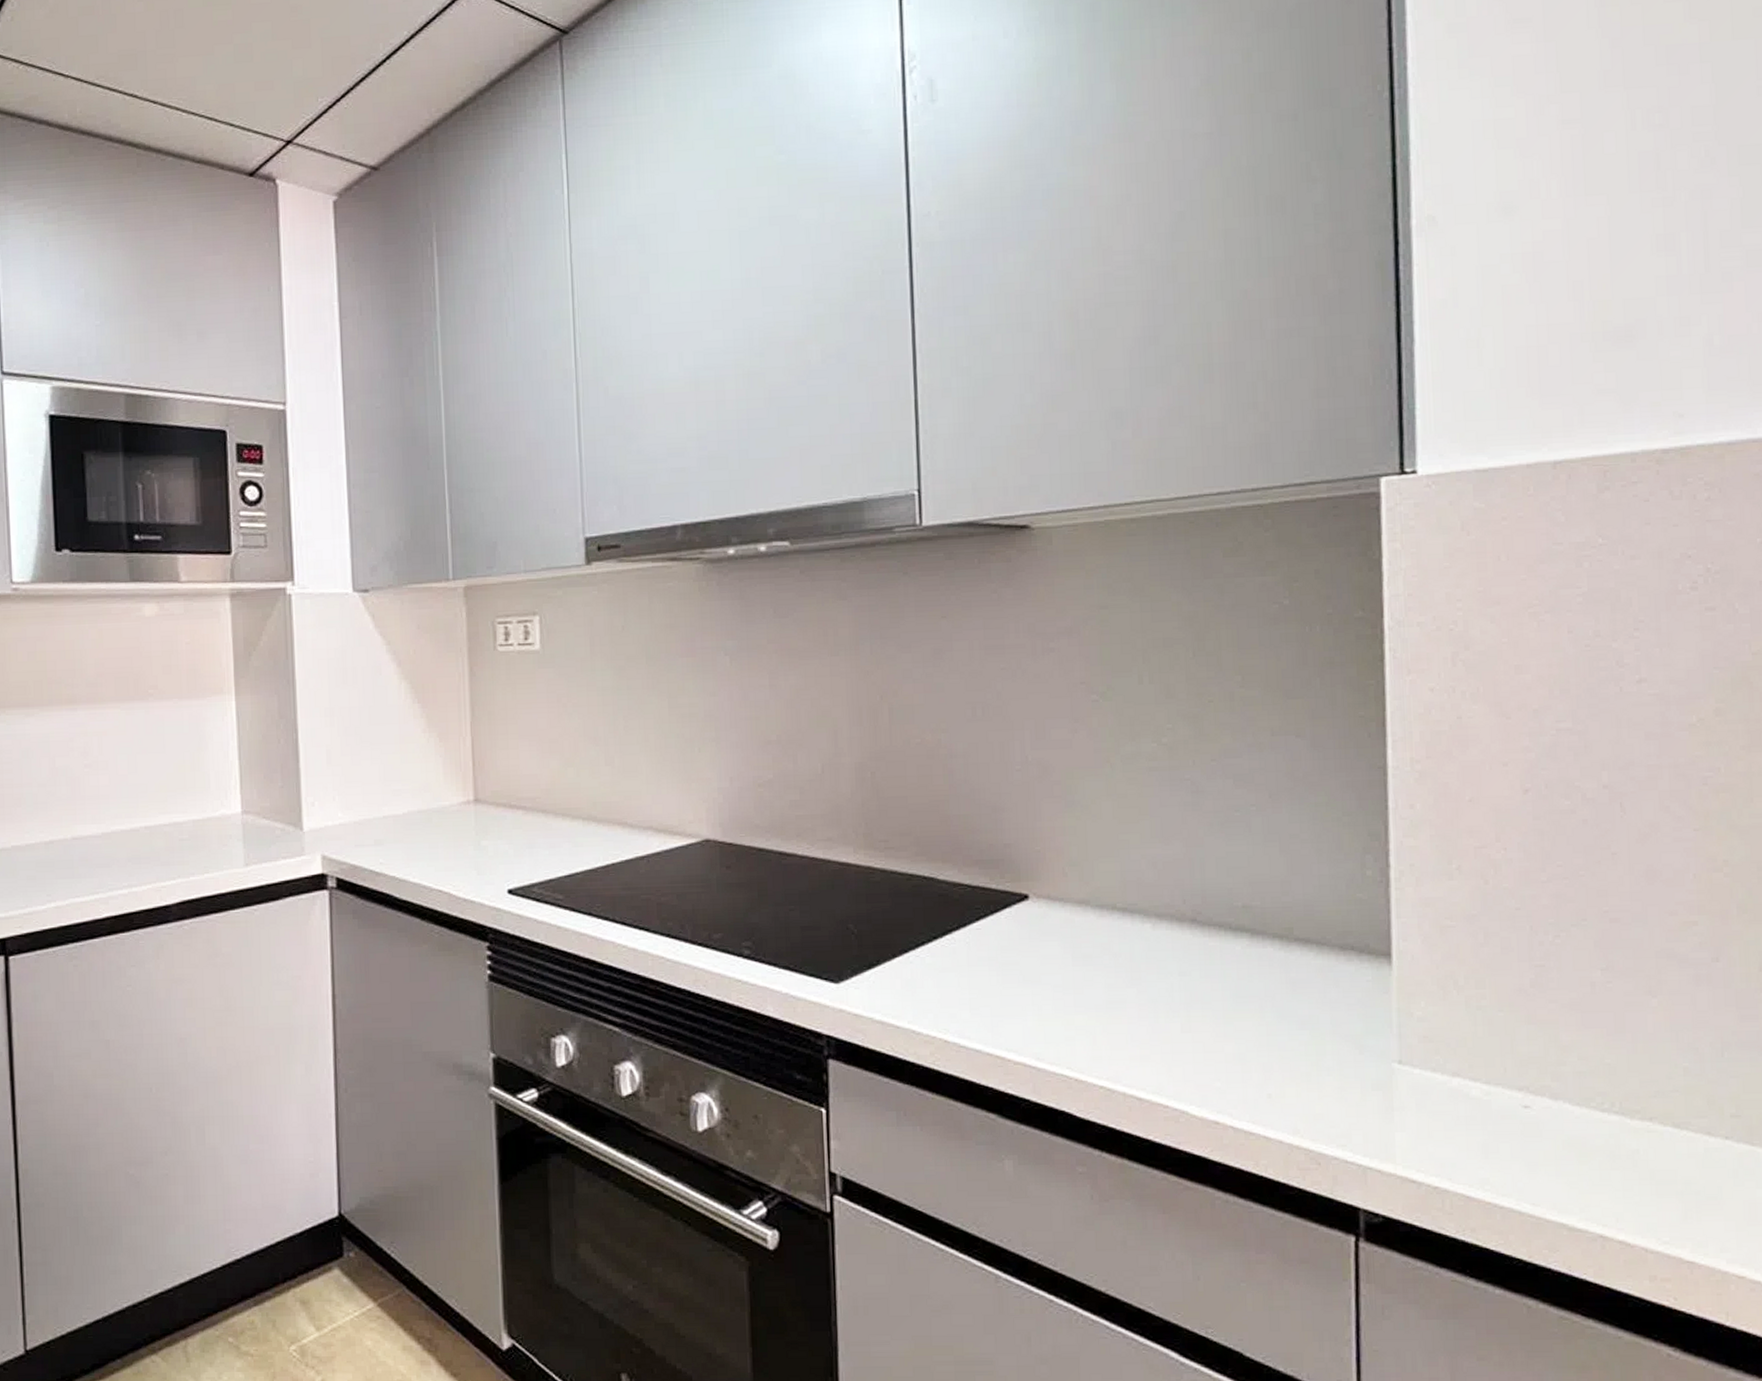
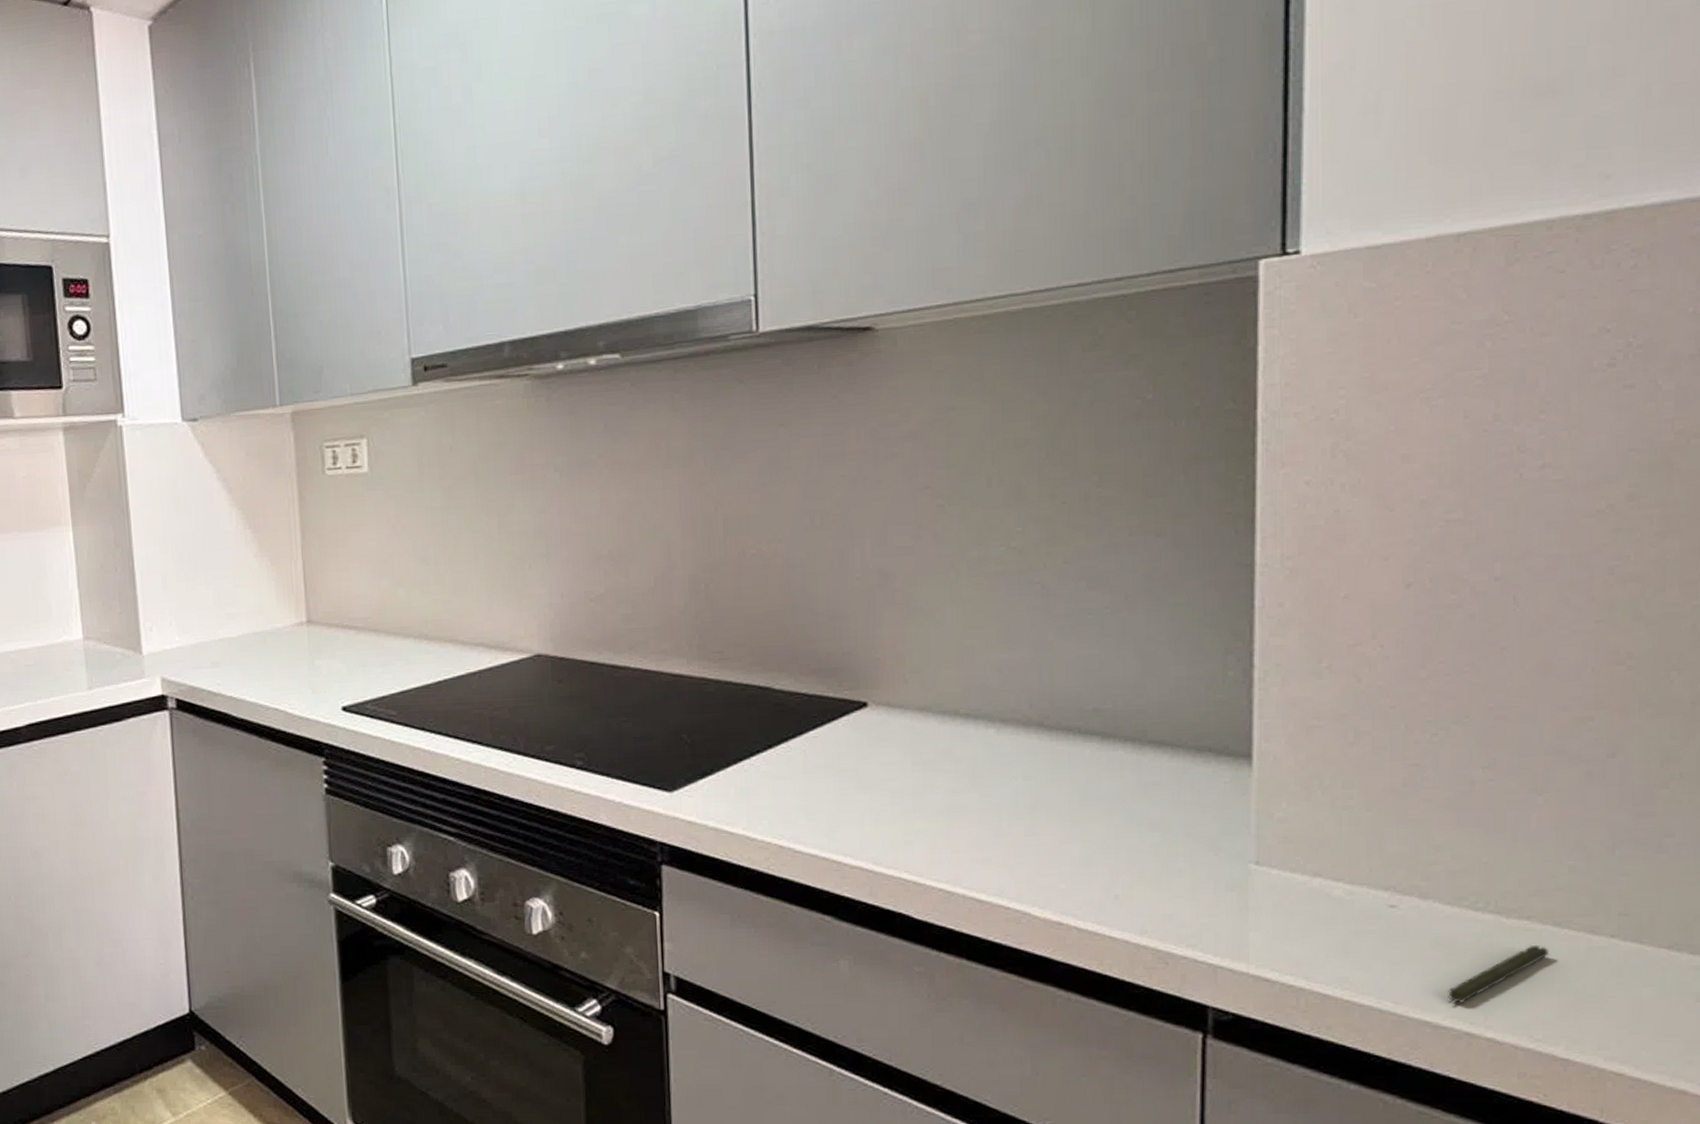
pen: none [1581,1146,1672,1205] -> present [1448,944,1550,1003]

